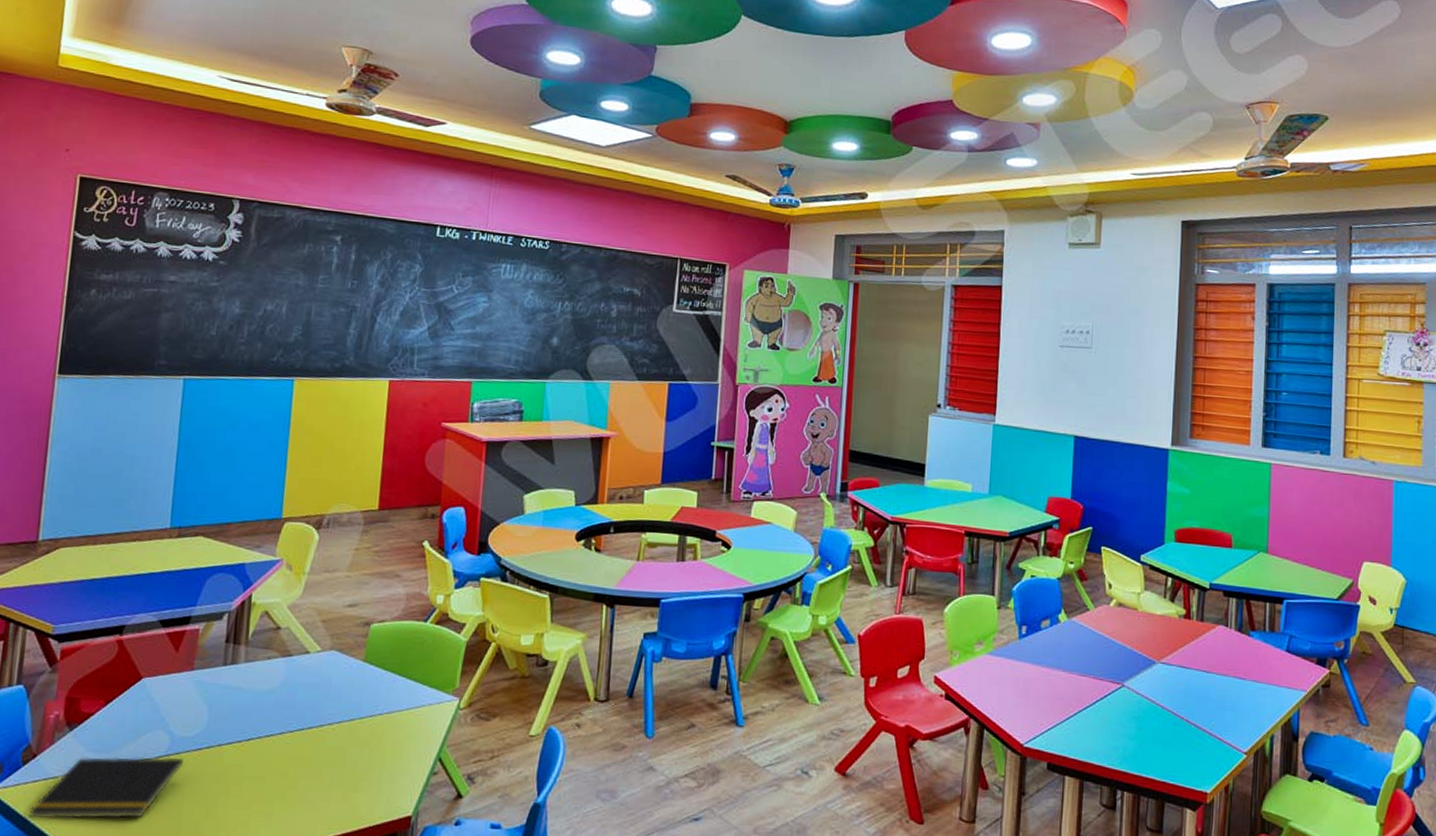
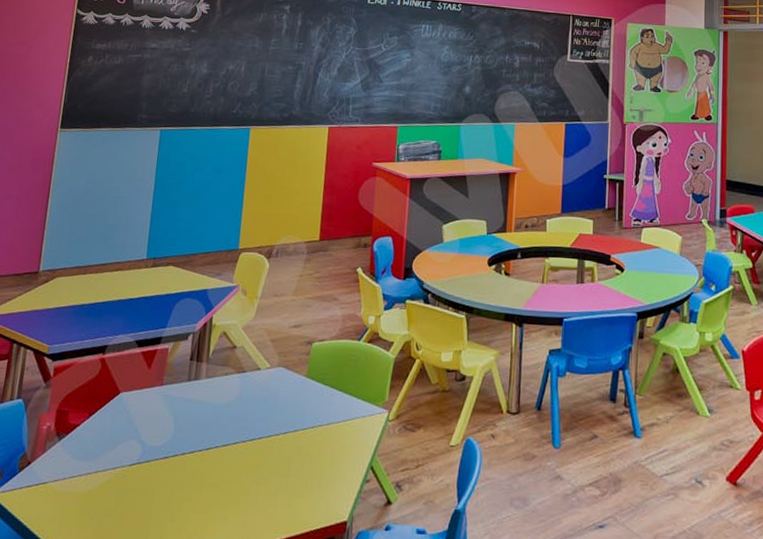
notepad: present [28,757,184,819] -> none [22,464,153,522]

